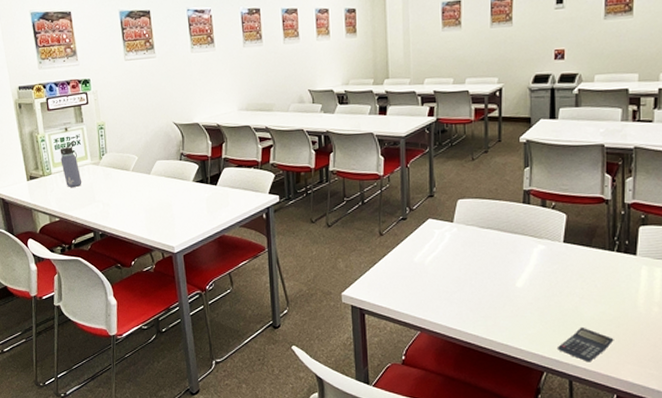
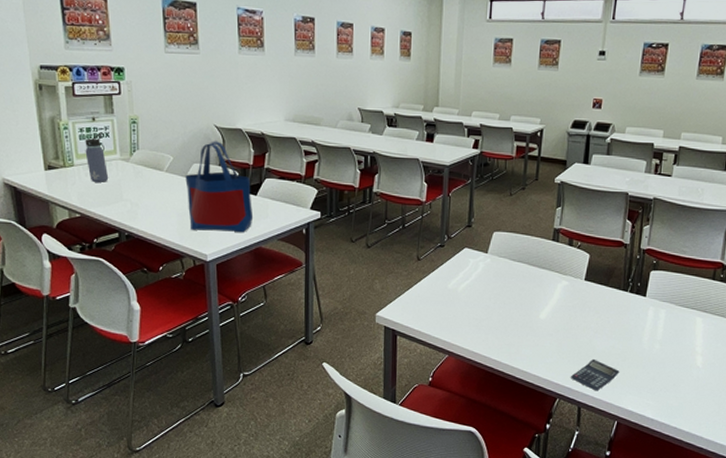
tote bag: none [150,137,215,224] -> present [185,141,254,232]

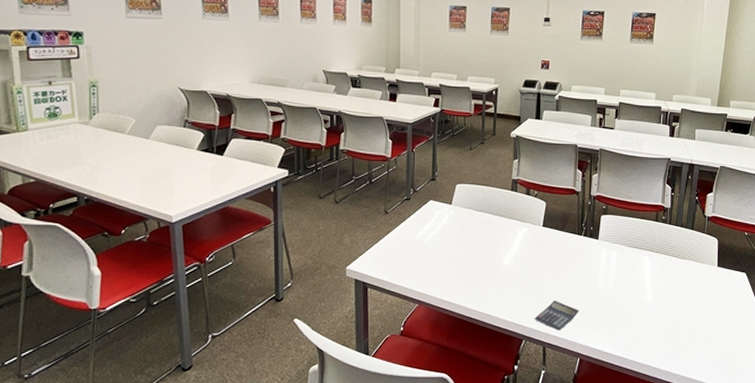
water bottle: present [85,133,109,182] -> none [40,97,67,146]
tote bag: present [185,141,254,232] -> none [149,103,220,192]

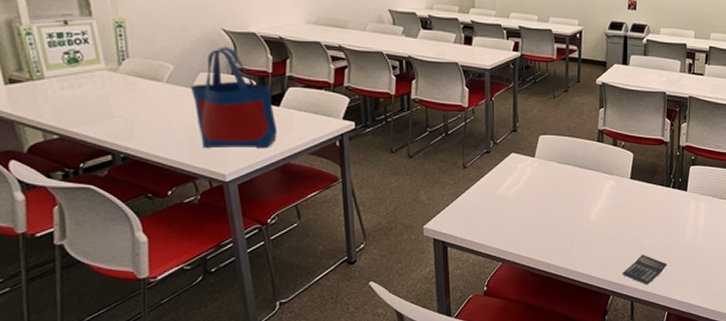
tote bag: none [149,103,220,192] -> present [191,46,278,148]

